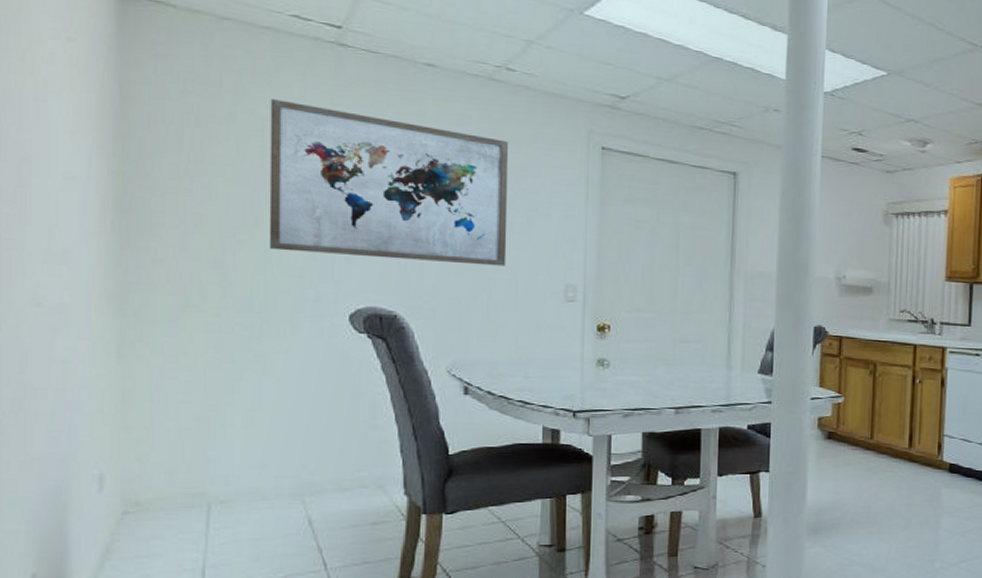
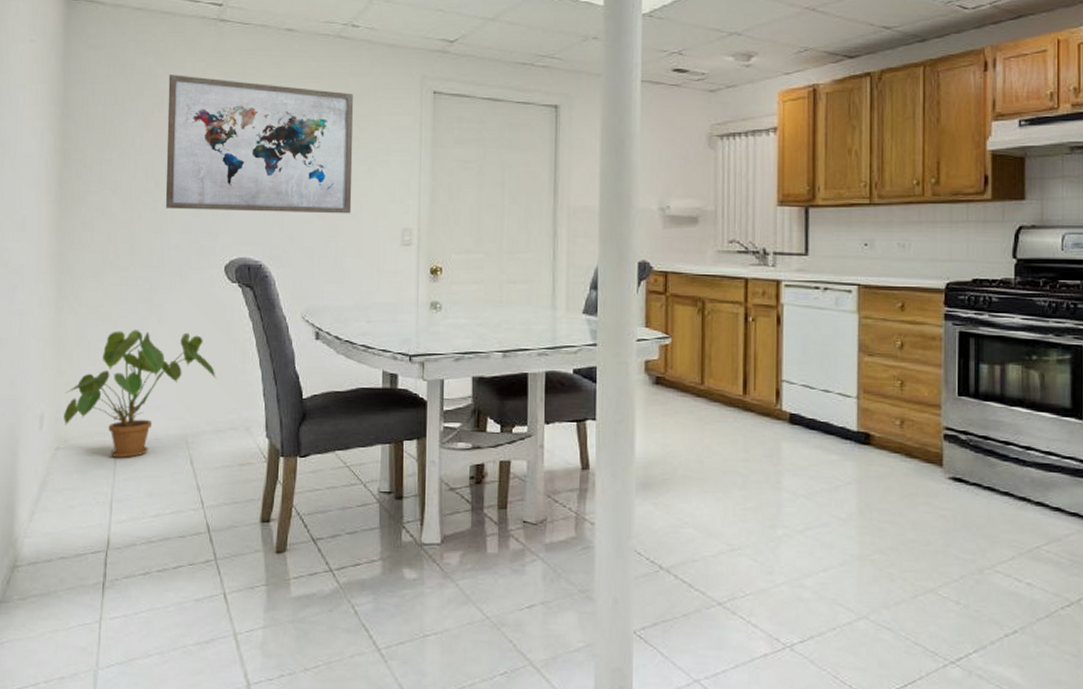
house plant: none [133,381,342,522] -> present [64,330,218,459]

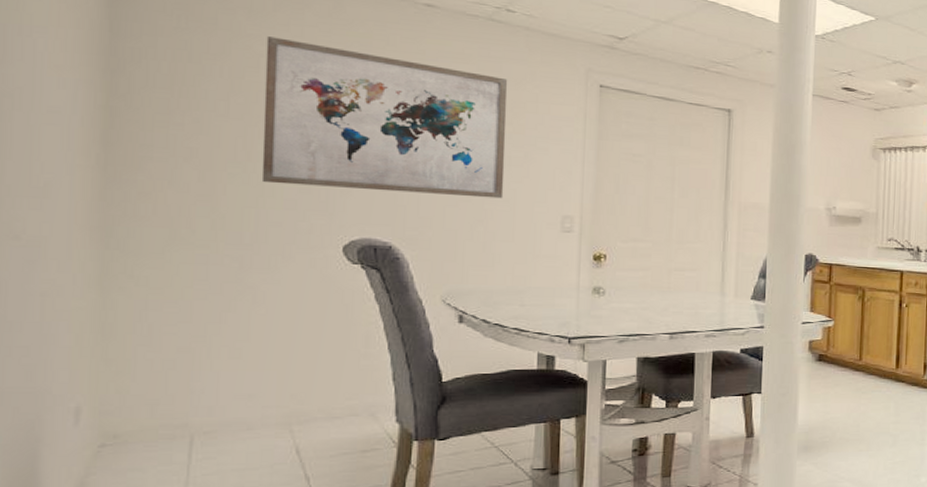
house plant: present [64,330,218,459] -> none [112,312,333,453]

